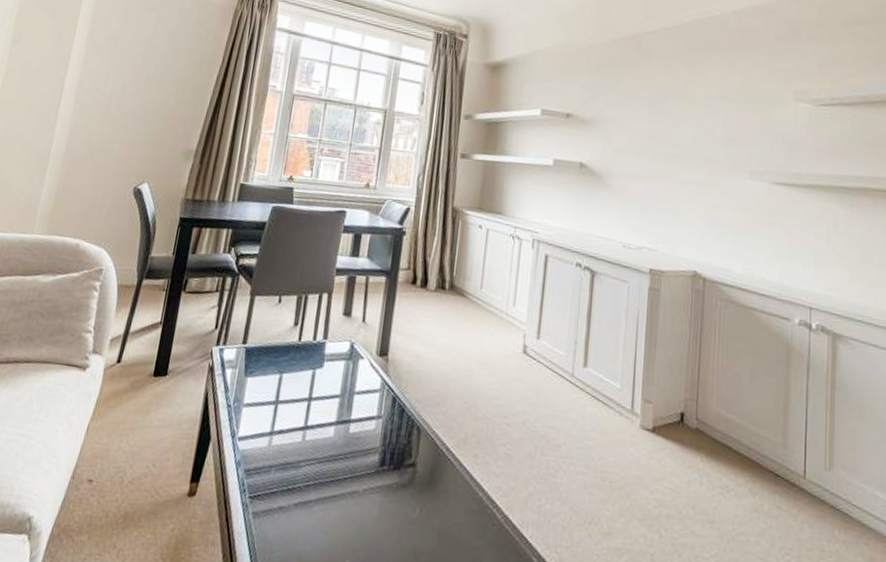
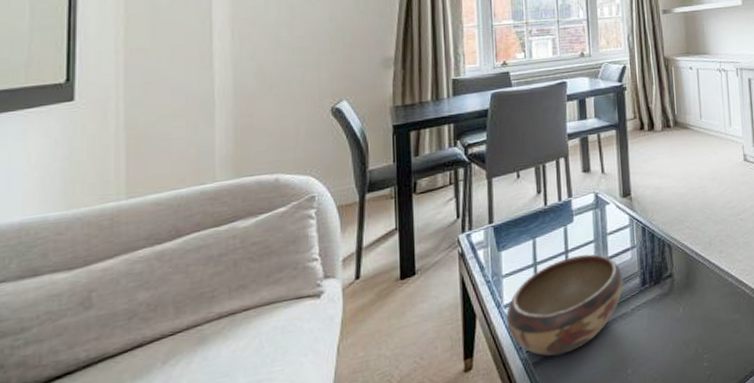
decorative bowl: none [236,406,362,515] -> present [506,254,623,357]

